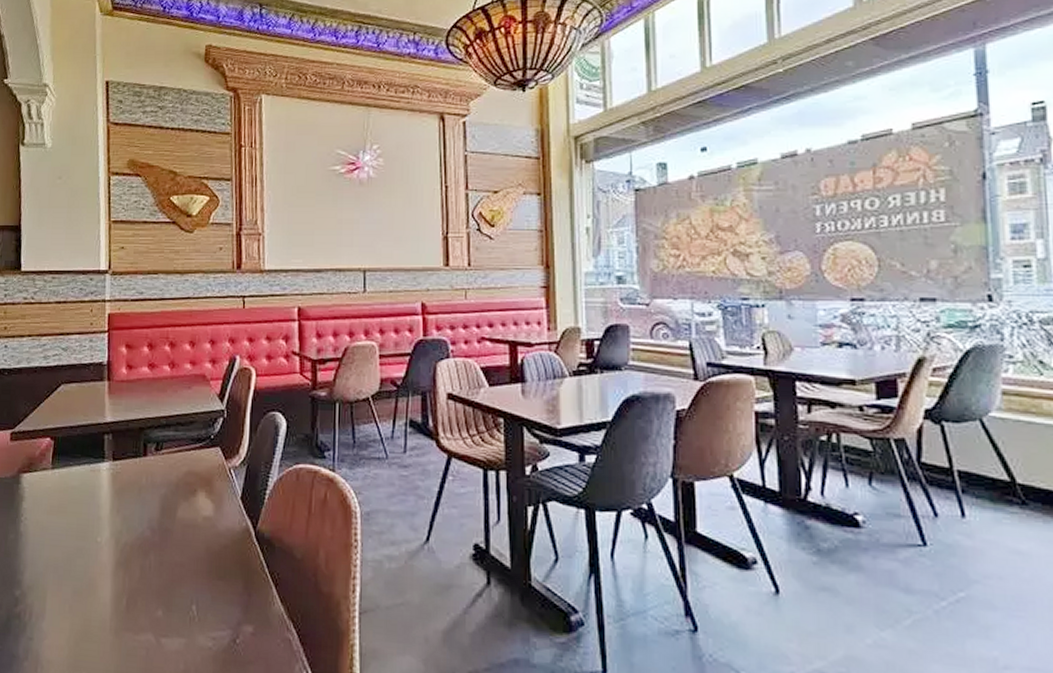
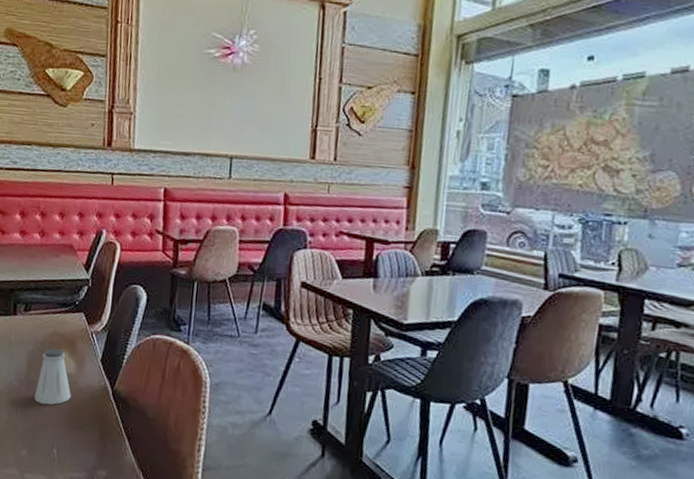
saltshaker: none [168,489,210,555] -> present [34,348,71,405]

